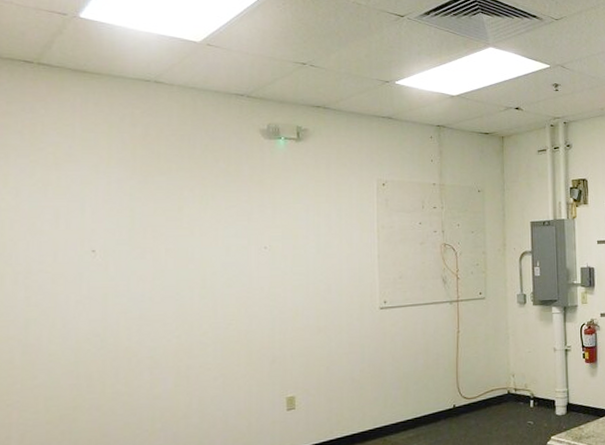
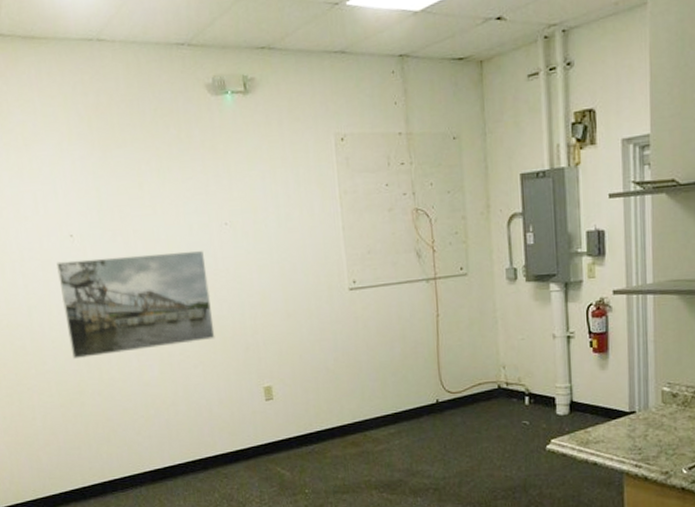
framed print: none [69,270,241,374] -> present [56,251,215,360]

